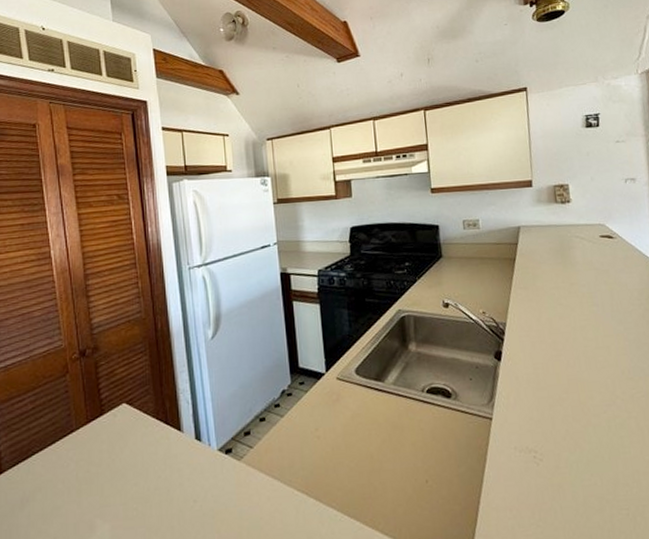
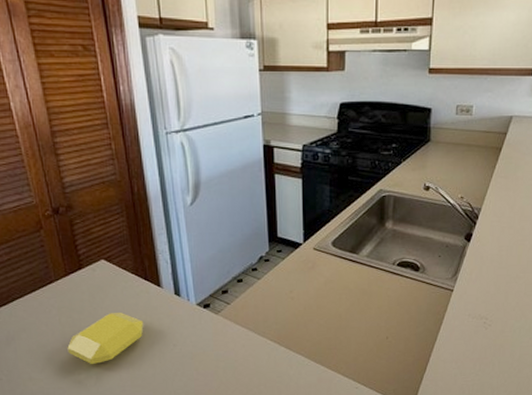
soap bar: none [82,463,163,530] -> present [67,313,144,365]

